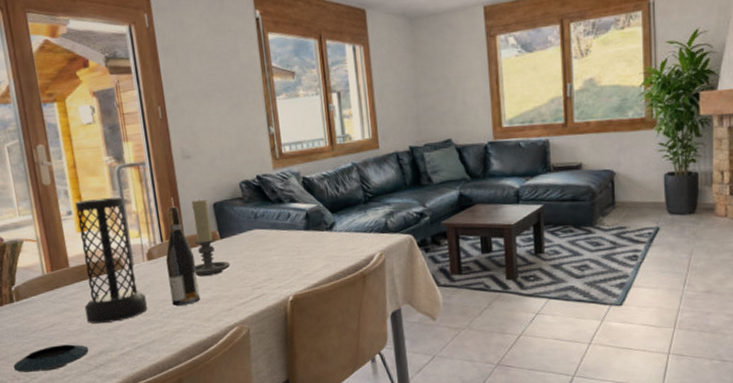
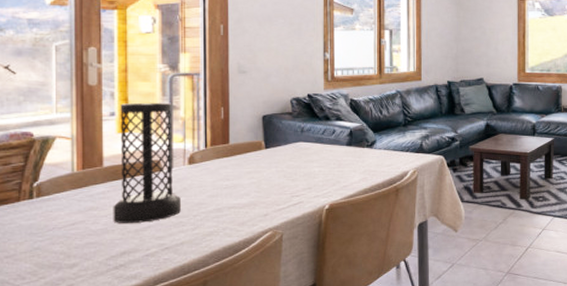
saucer: present [13,344,89,373] -> none [19,244,110,273]
wine bottle: present [165,206,201,306] -> none [208,116,237,209]
candle holder: present [191,199,230,276] -> none [236,111,272,182]

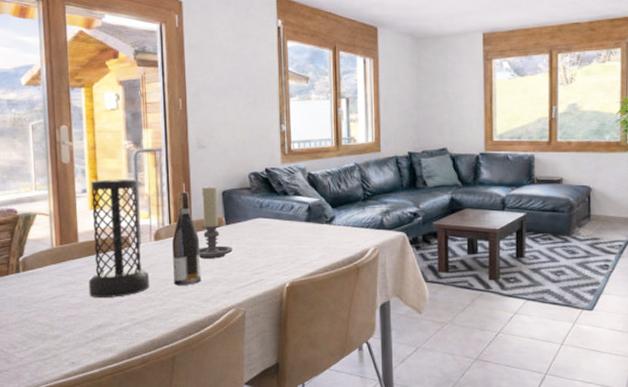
wine bottle: none [208,116,237,209] -> present [172,191,201,285]
candle holder: none [236,111,272,182] -> present [199,186,233,259]

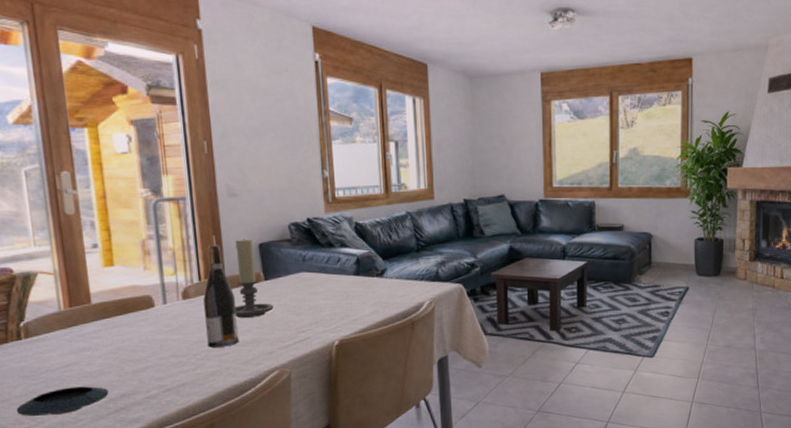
saucer: none [11,316,88,342] -> present [16,386,109,417]
vase: present [88,179,149,297] -> none [102,231,179,364]

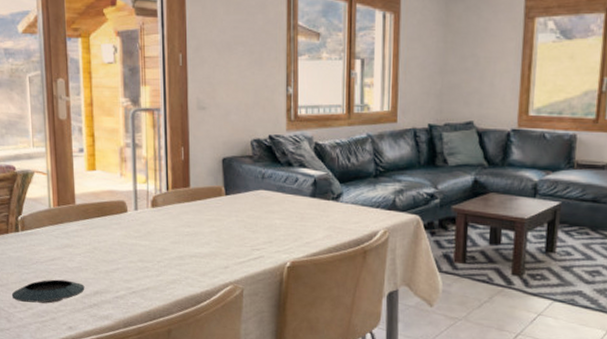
wine bottle: present [203,245,239,347] -> none [170,156,199,257]
candle holder: present [235,239,274,318] -> none [197,152,232,231]

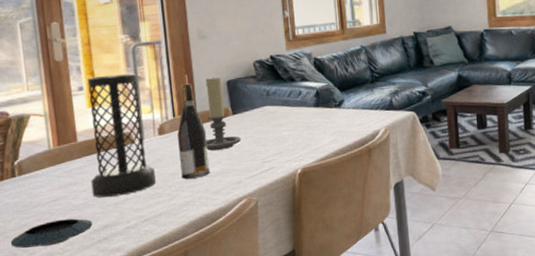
vase: none [85,139,146,264] -> present [87,73,156,197]
wine bottle: none [170,156,199,257] -> present [177,83,210,179]
candle holder: none [197,152,232,231] -> present [205,77,241,151]

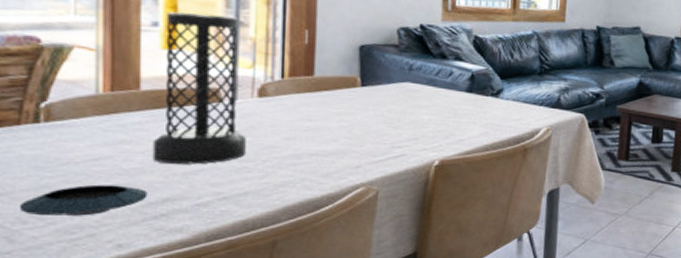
wine bottle: present [177,83,210,179] -> none [282,40,324,156]
candle holder: present [205,77,241,151] -> none [321,38,368,126]

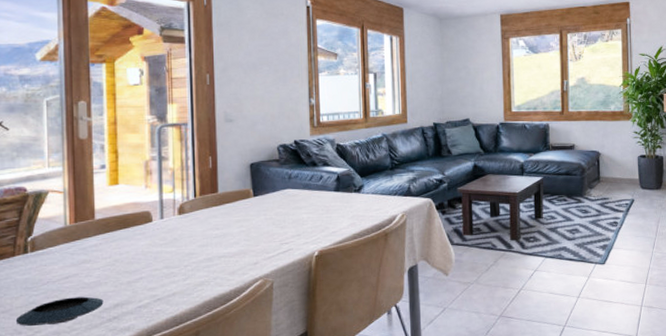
vase: present [152,11,246,165] -> none [105,153,172,276]

